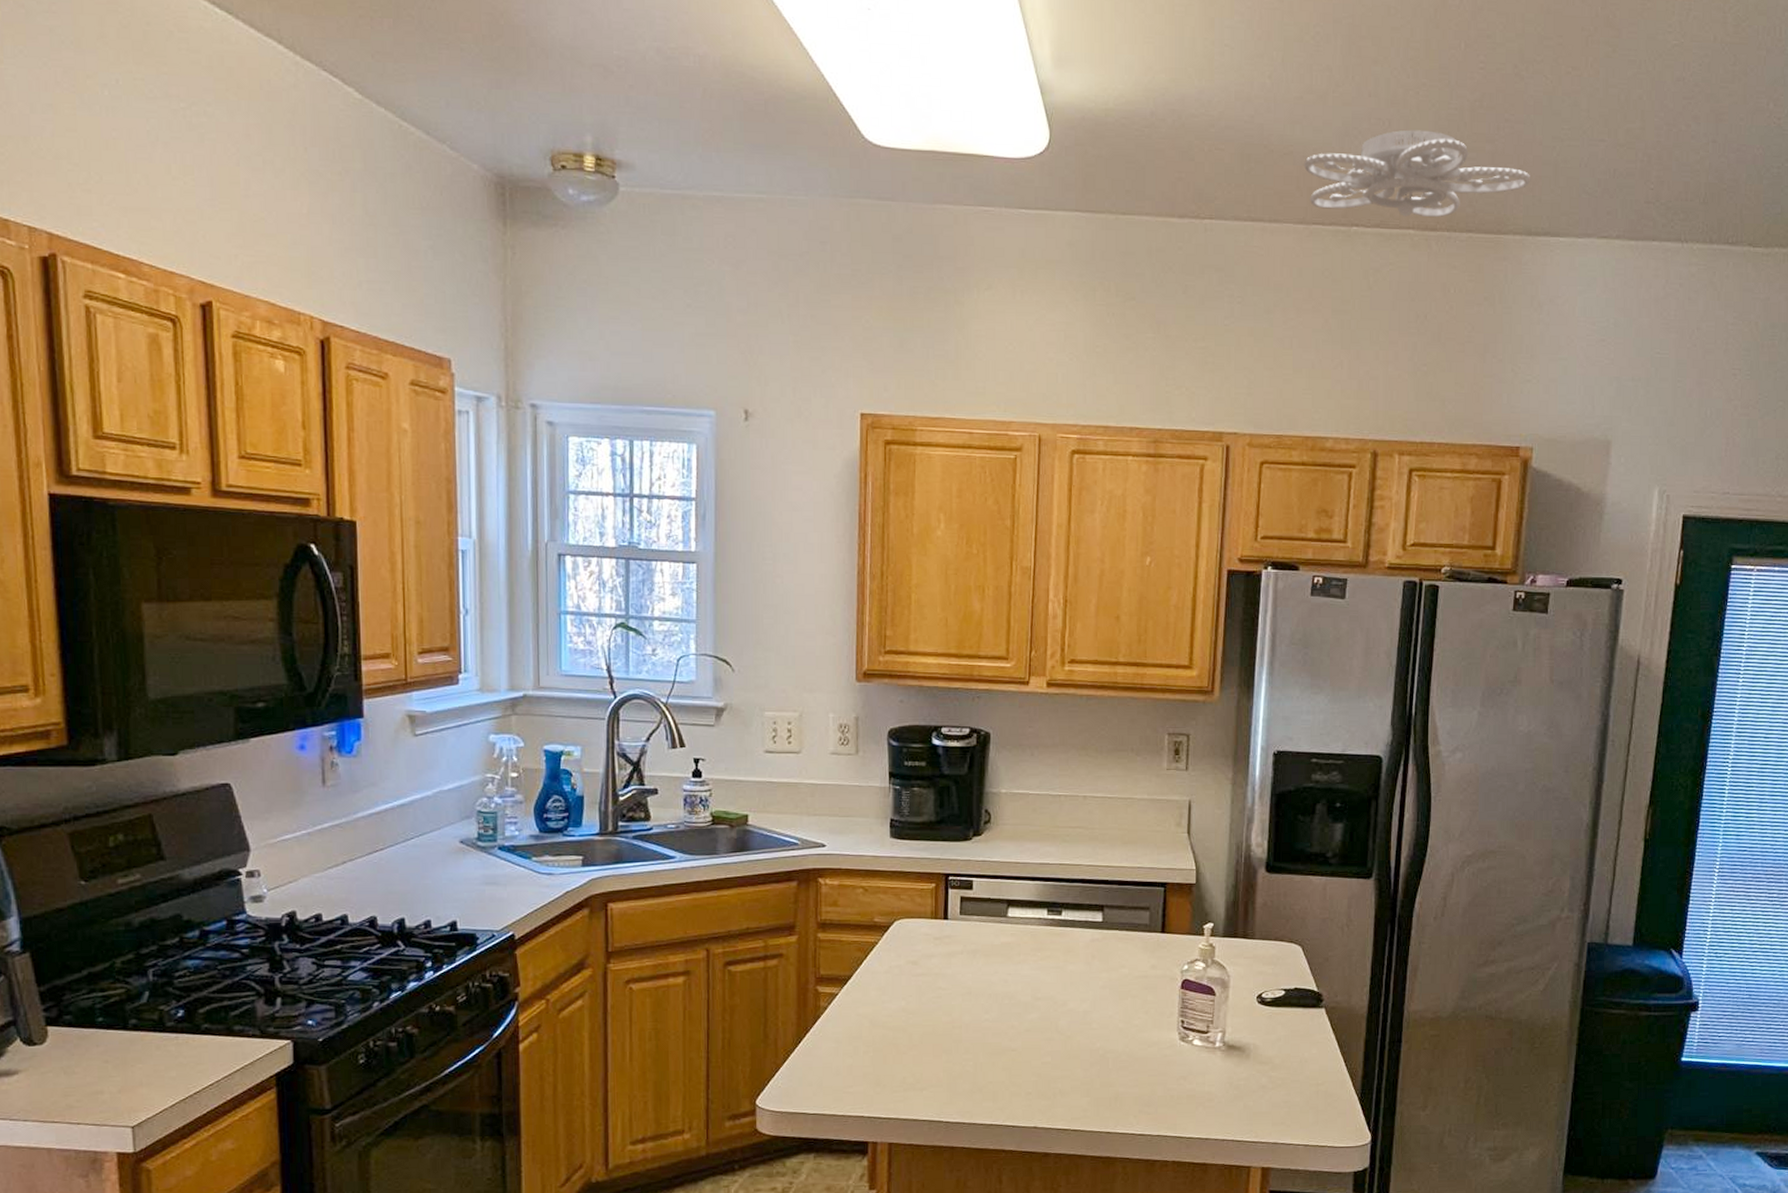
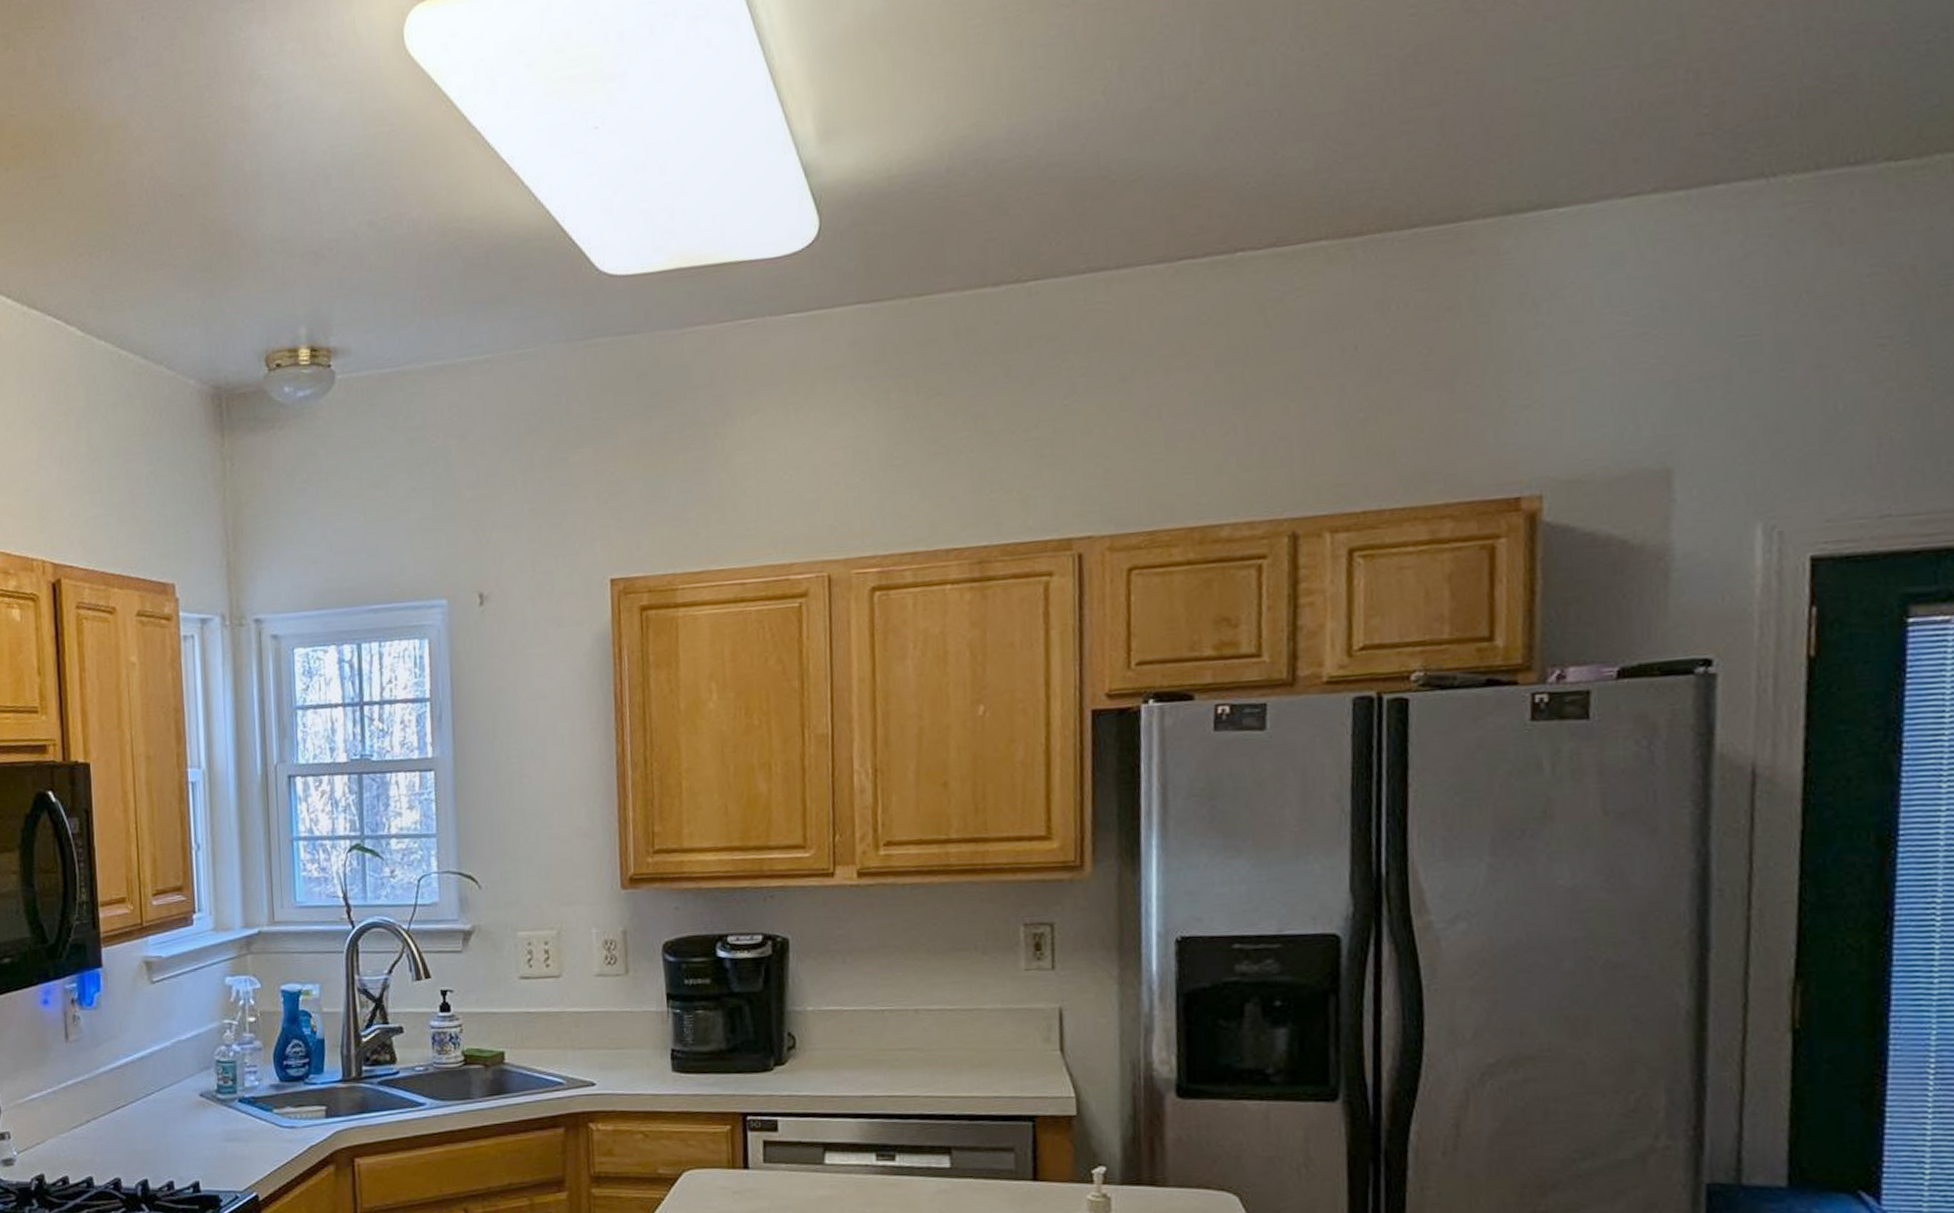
ceiling light fixture: present [1304,130,1531,218] -> none [1160,108,1505,239]

